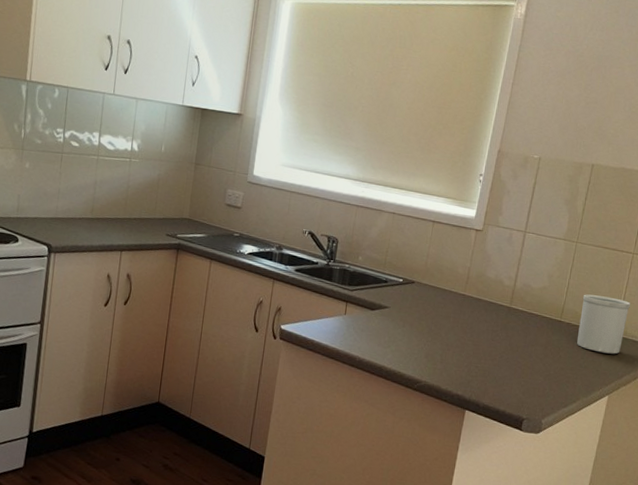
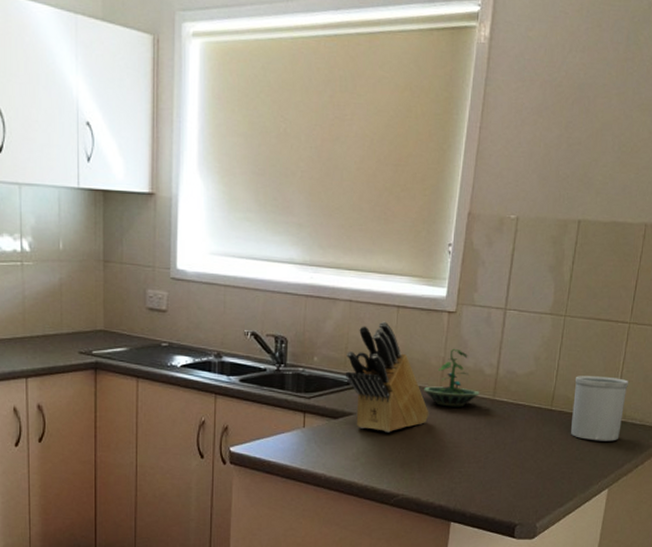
knife block: none [384,232,454,327] -> present [345,321,429,433]
terrarium: none [450,260,499,311] -> present [424,348,480,407]

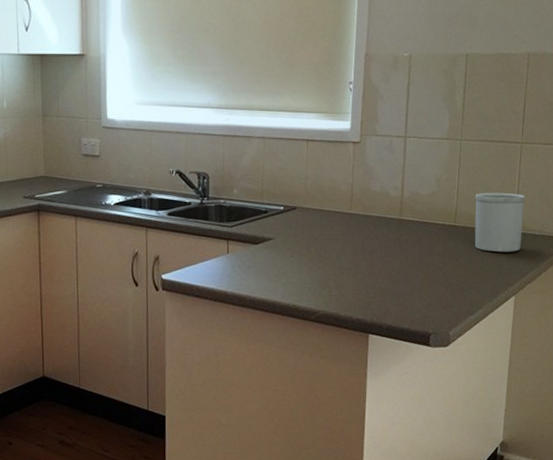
knife block: present [345,321,429,433] -> none [262,154,342,255]
terrarium: present [424,348,480,407] -> none [336,174,387,228]

